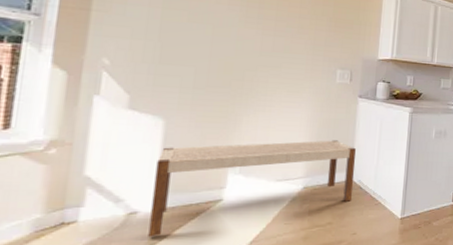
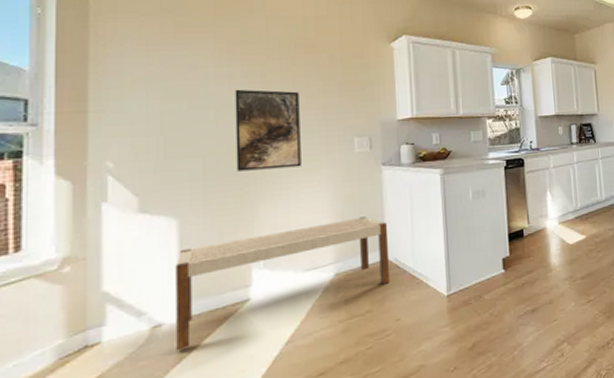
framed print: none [225,10,292,89] -> present [235,89,301,172]

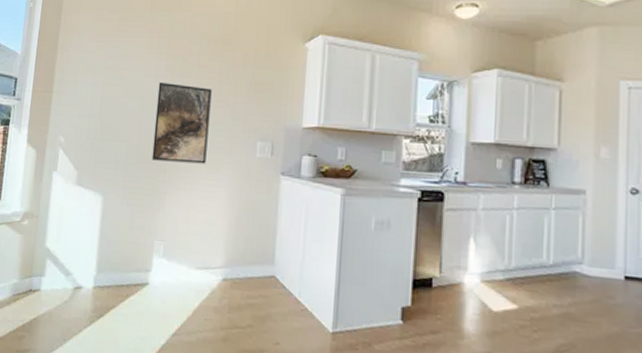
bench: present [175,216,391,351] -> none [89,224,278,315]

